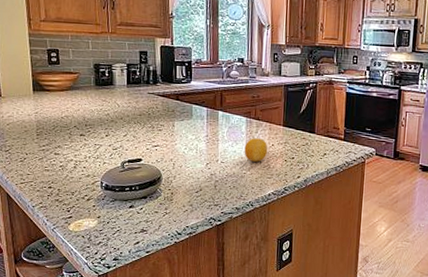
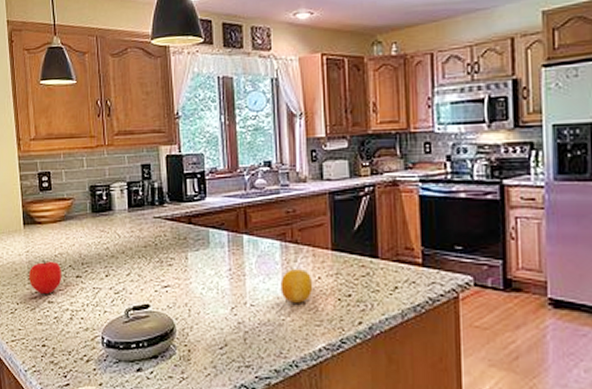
fruit: none [37,120,68,147] -> present [28,259,62,294]

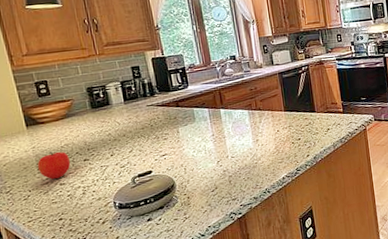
fruit: present [280,269,313,303] -> none [251,127,275,151]

